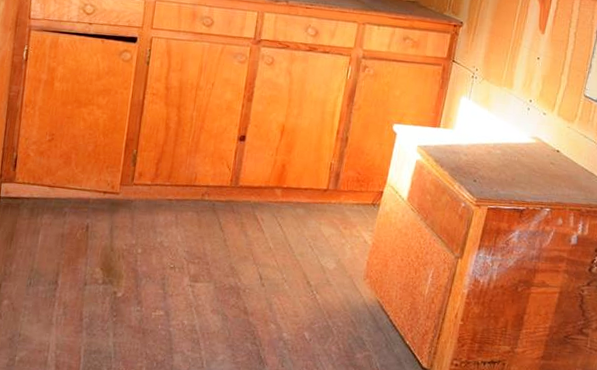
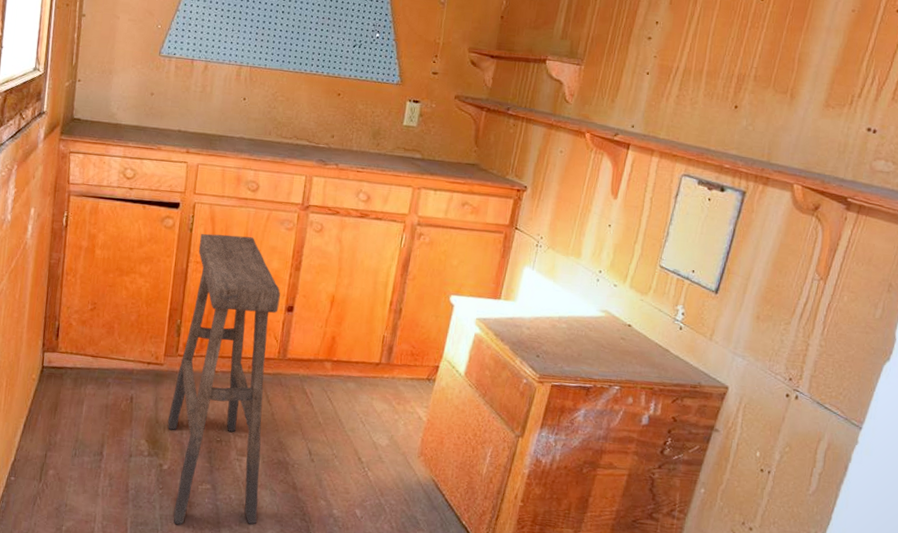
stool: none [122,66,233,352] -> present [167,233,281,525]

